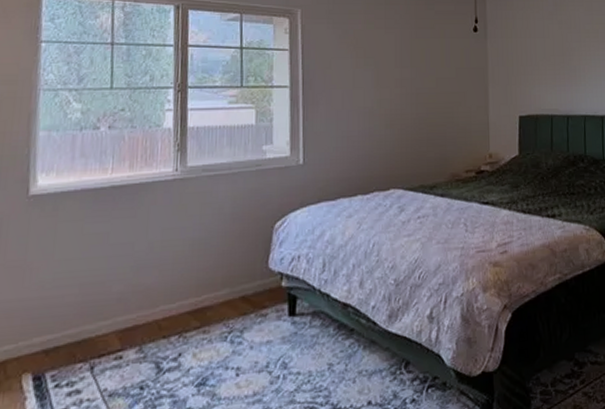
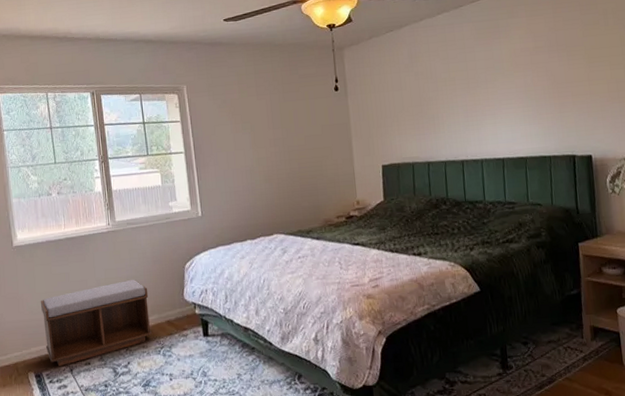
bench: none [56,242,220,364] -> present [40,280,153,367]

